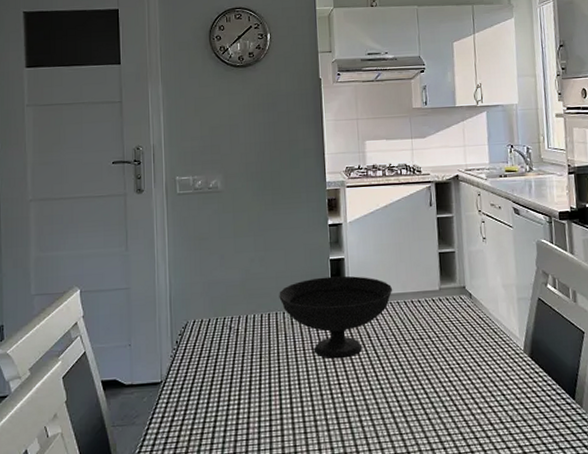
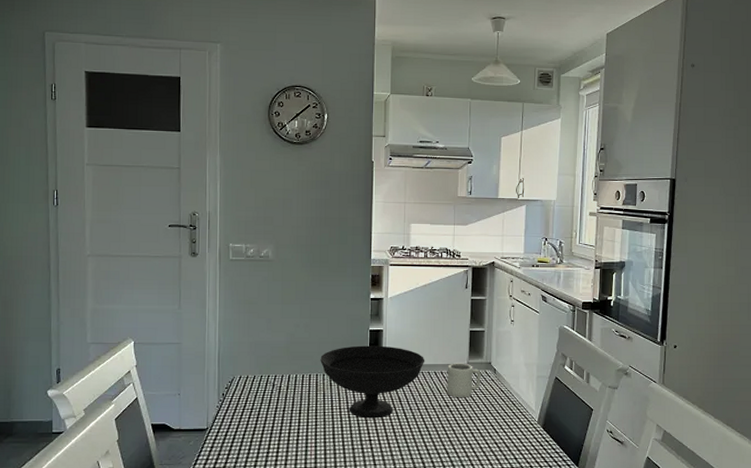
cup: none [417,289,456,329] -> present [447,363,481,398]

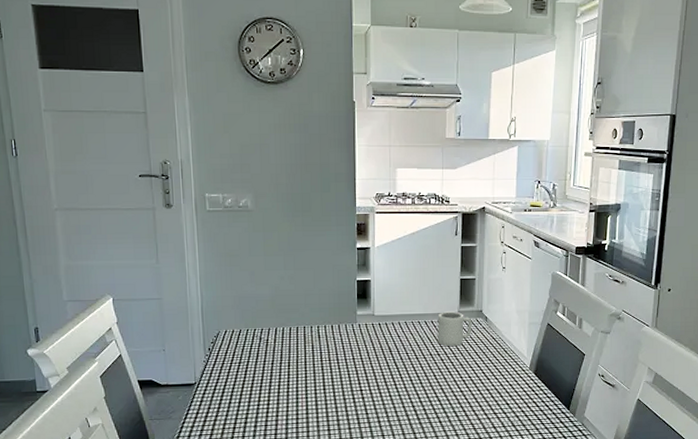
bowl: present [320,345,425,419] -> none [307,296,415,369]

